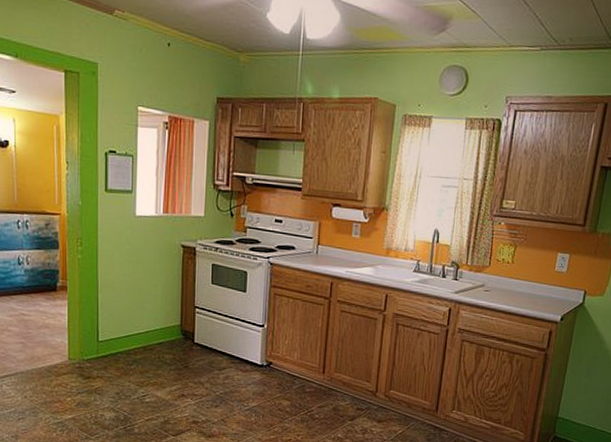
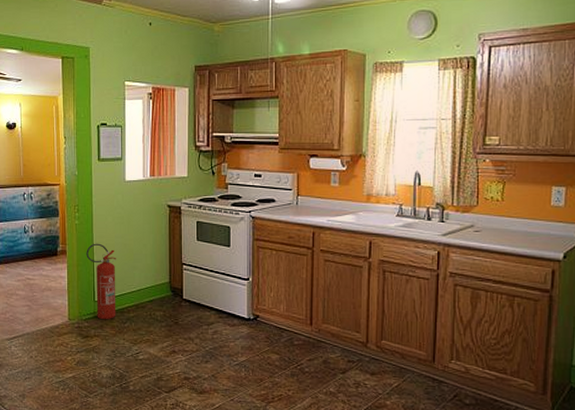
fire extinguisher: none [89,280,123,361] -> present [86,243,116,320]

